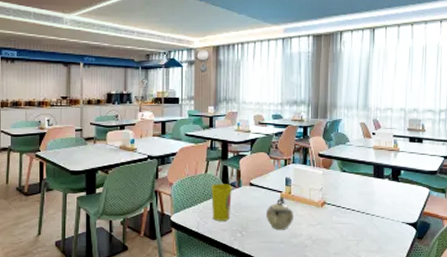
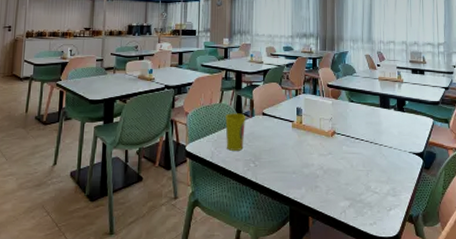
teapot: present [265,196,293,230] -> none [278,126,305,160]

